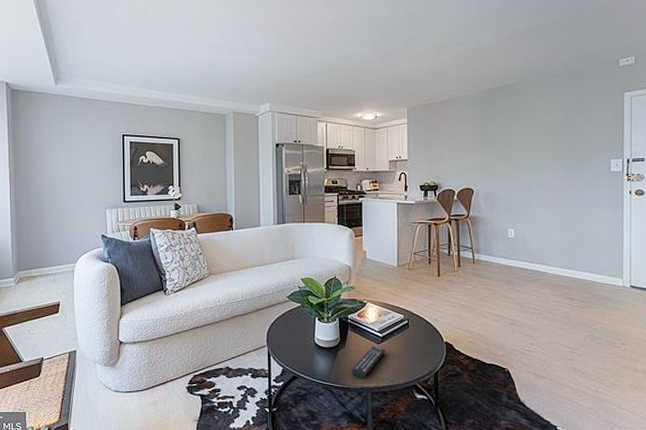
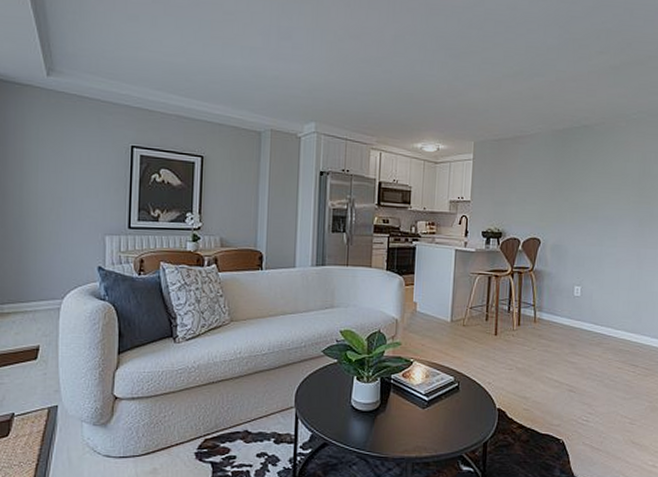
remote control: present [351,346,385,378] -> none [391,411,431,446]

